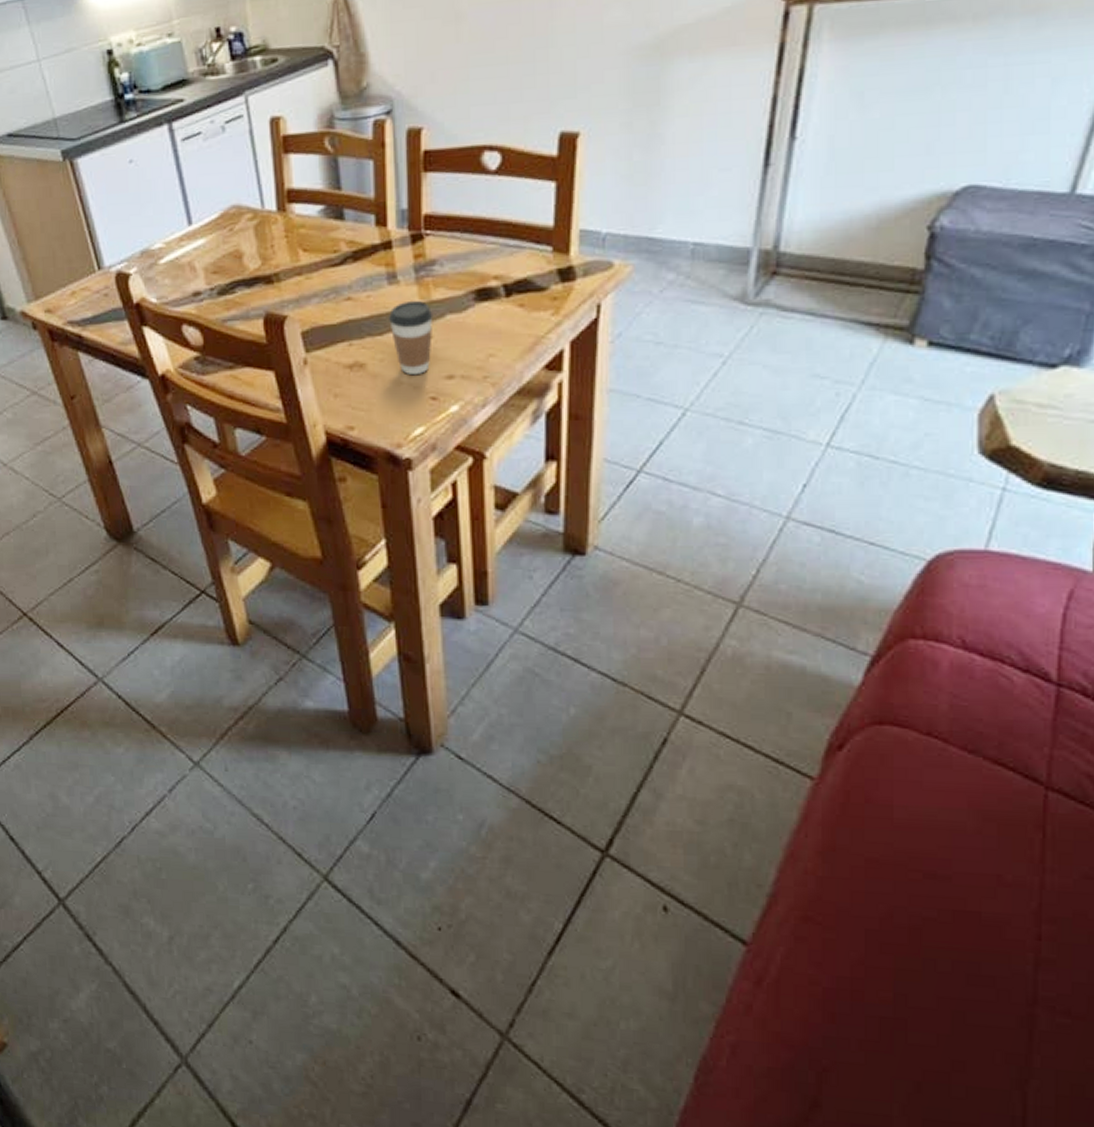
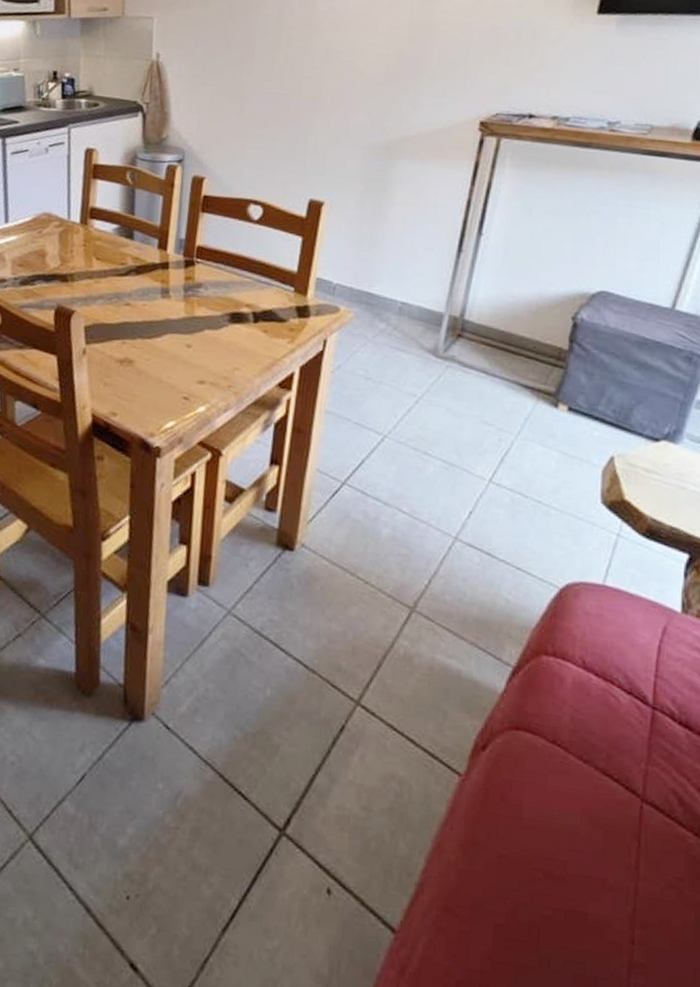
coffee cup: present [389,300,433,376] -> none [158,313,195,377]

